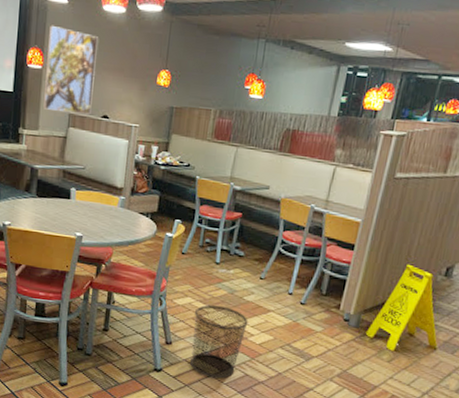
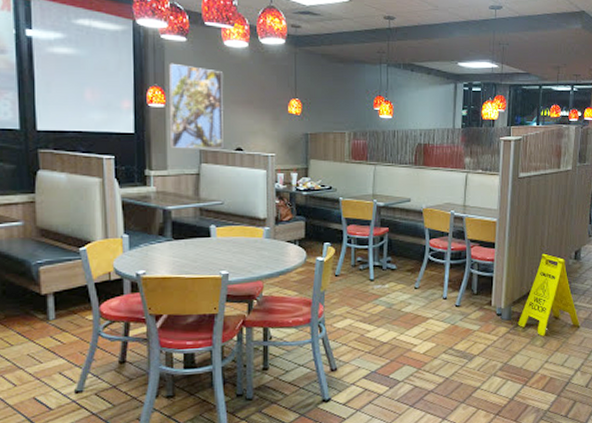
waste bin: present [189,305,248,379] -> none [355,322,410,397]

